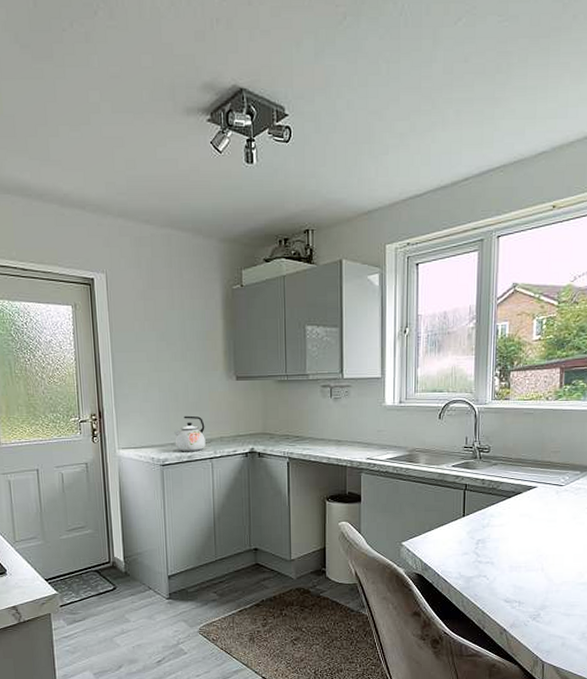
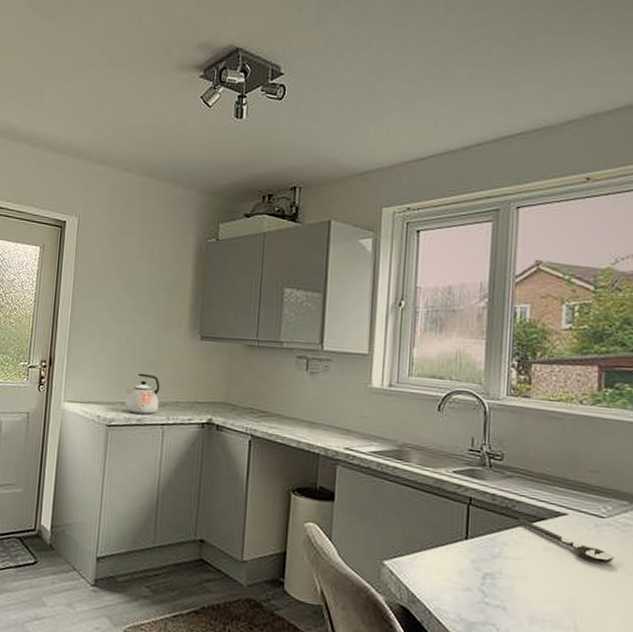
wooden spoon: none [500,495,570,520] -> present [516,518,615,564]

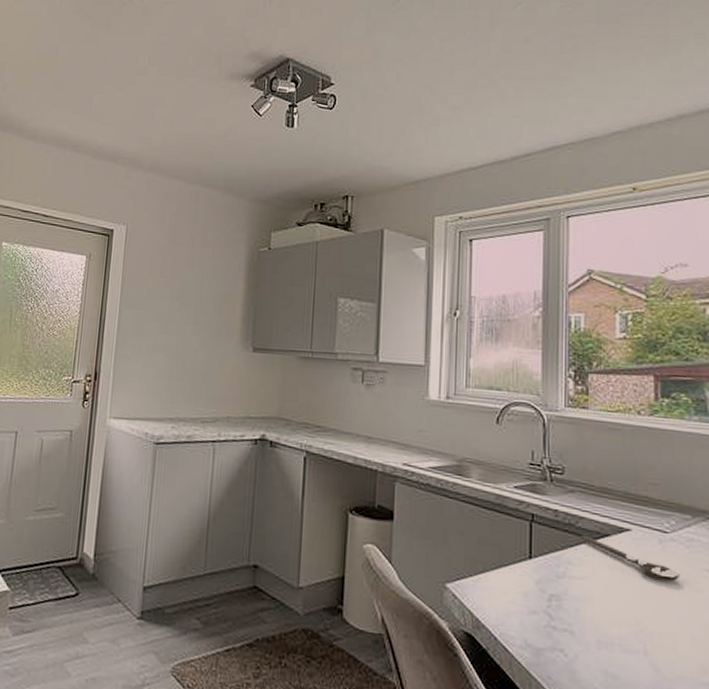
kettle: present [125,373,160,414] -> none [174,387,211,431]

